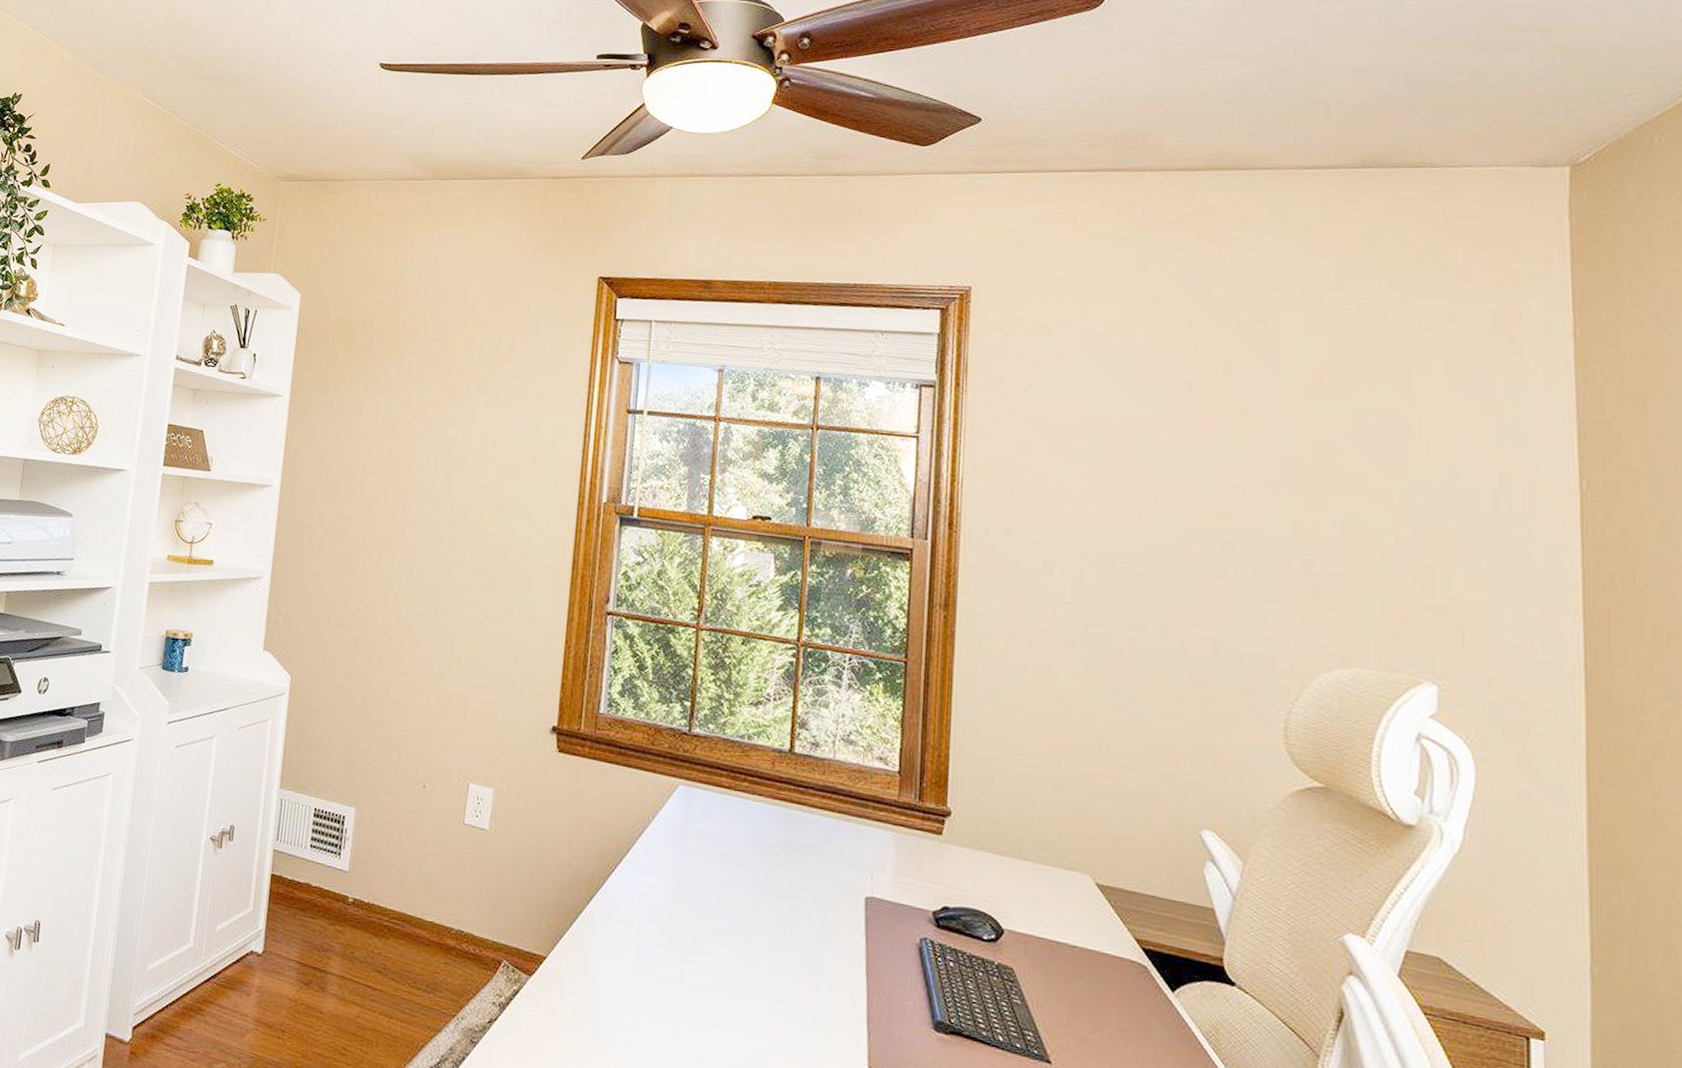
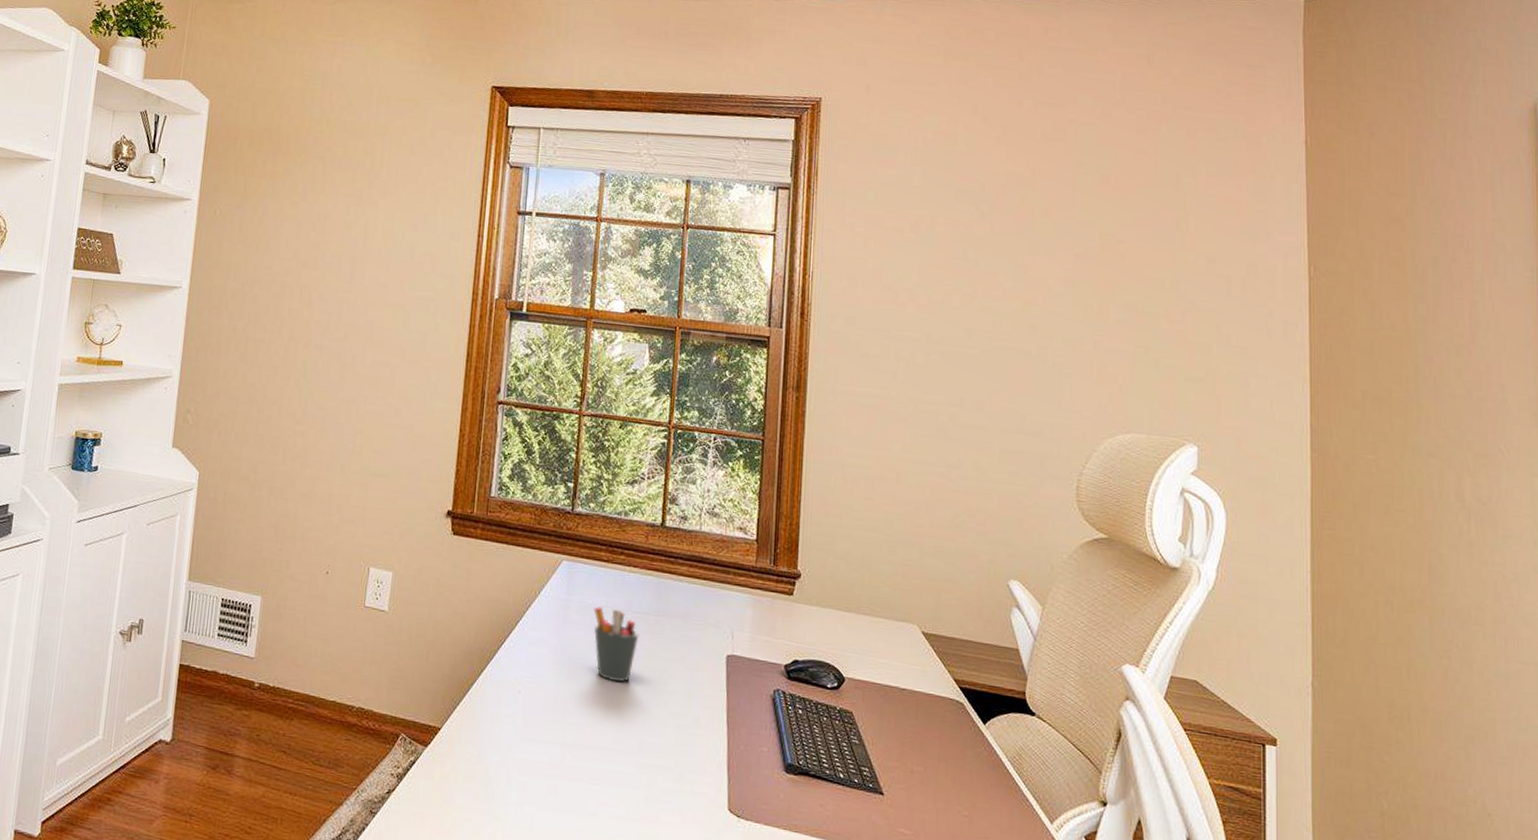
pen holder: none [713,836,766,920] -> present [593,606,640,682]

